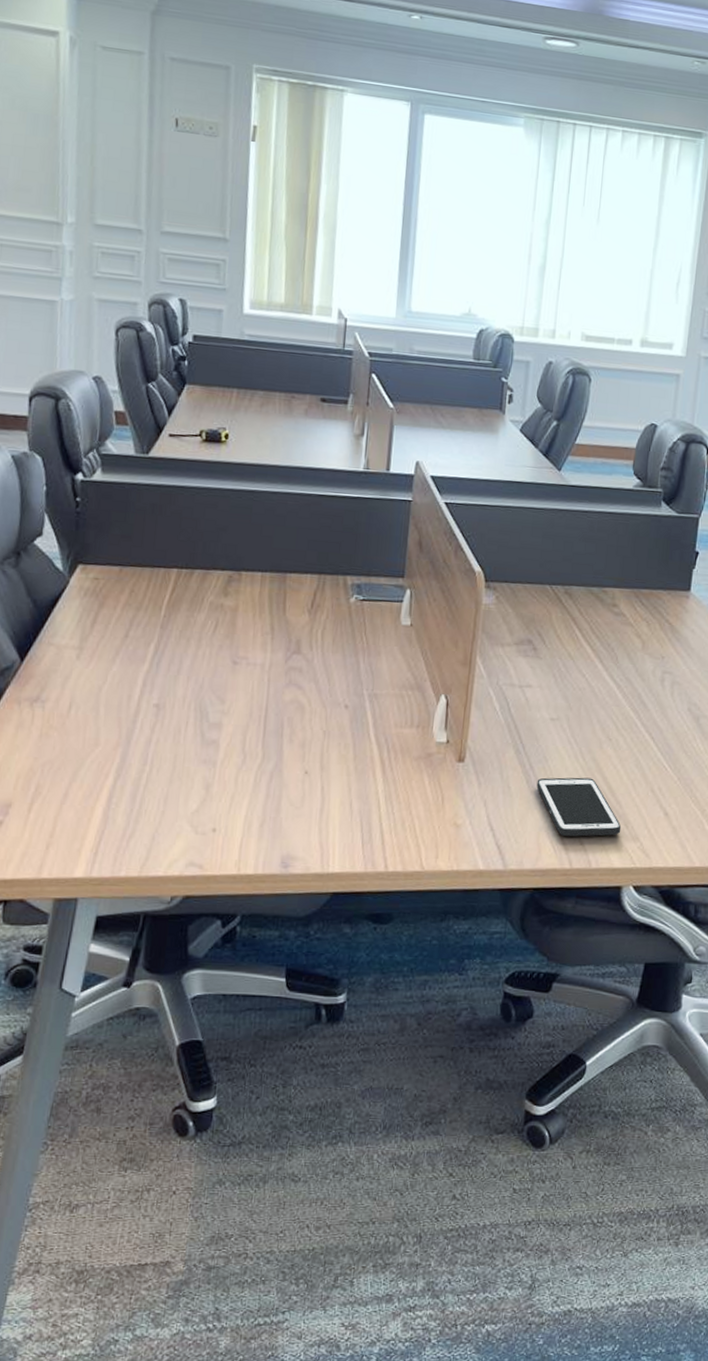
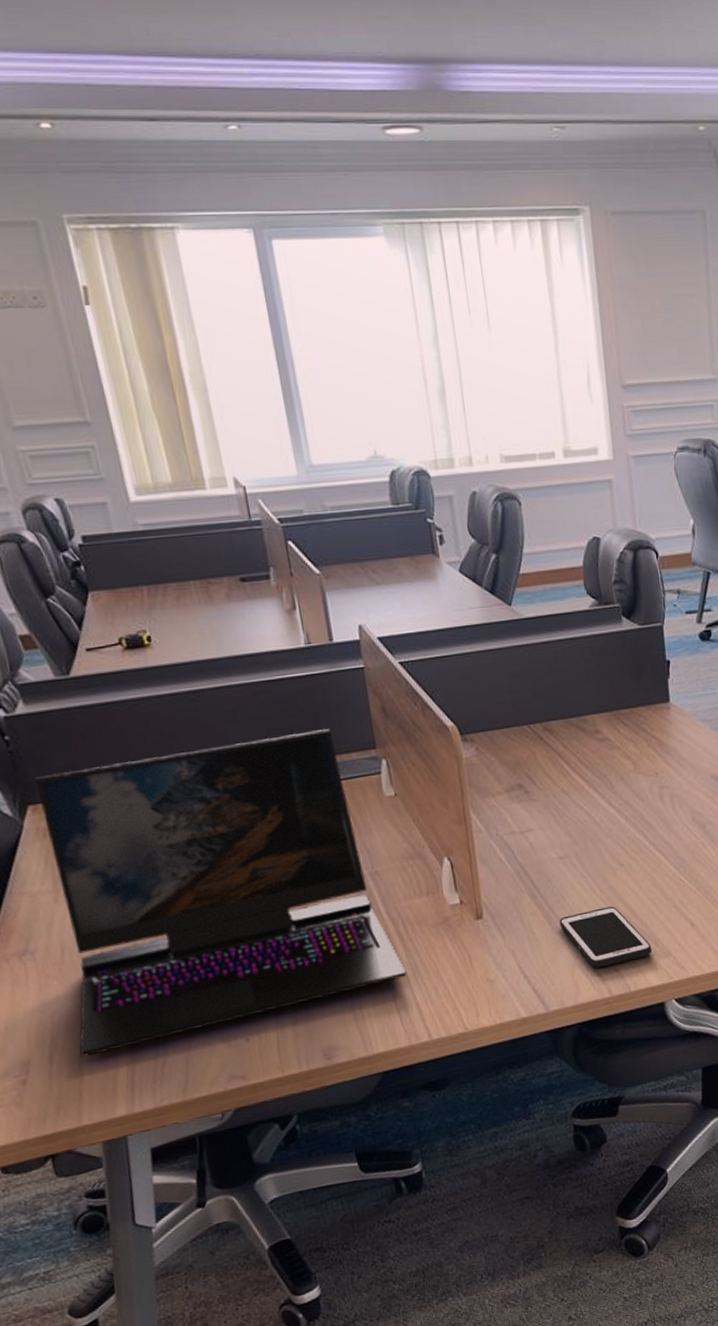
laptop: none [58,540,380,812] -> present [34,729,407,1057]

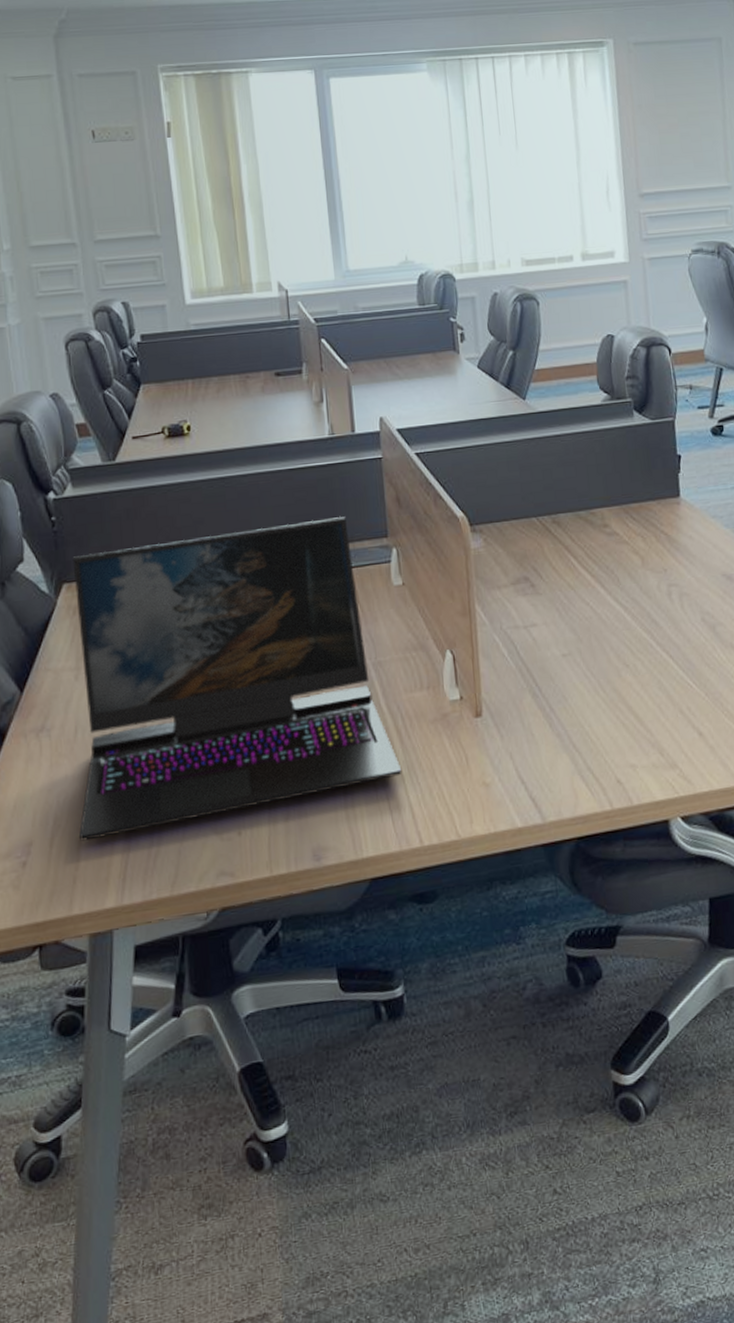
cell phone: present [559,906,652,968] -> none [560,709,657,776]

